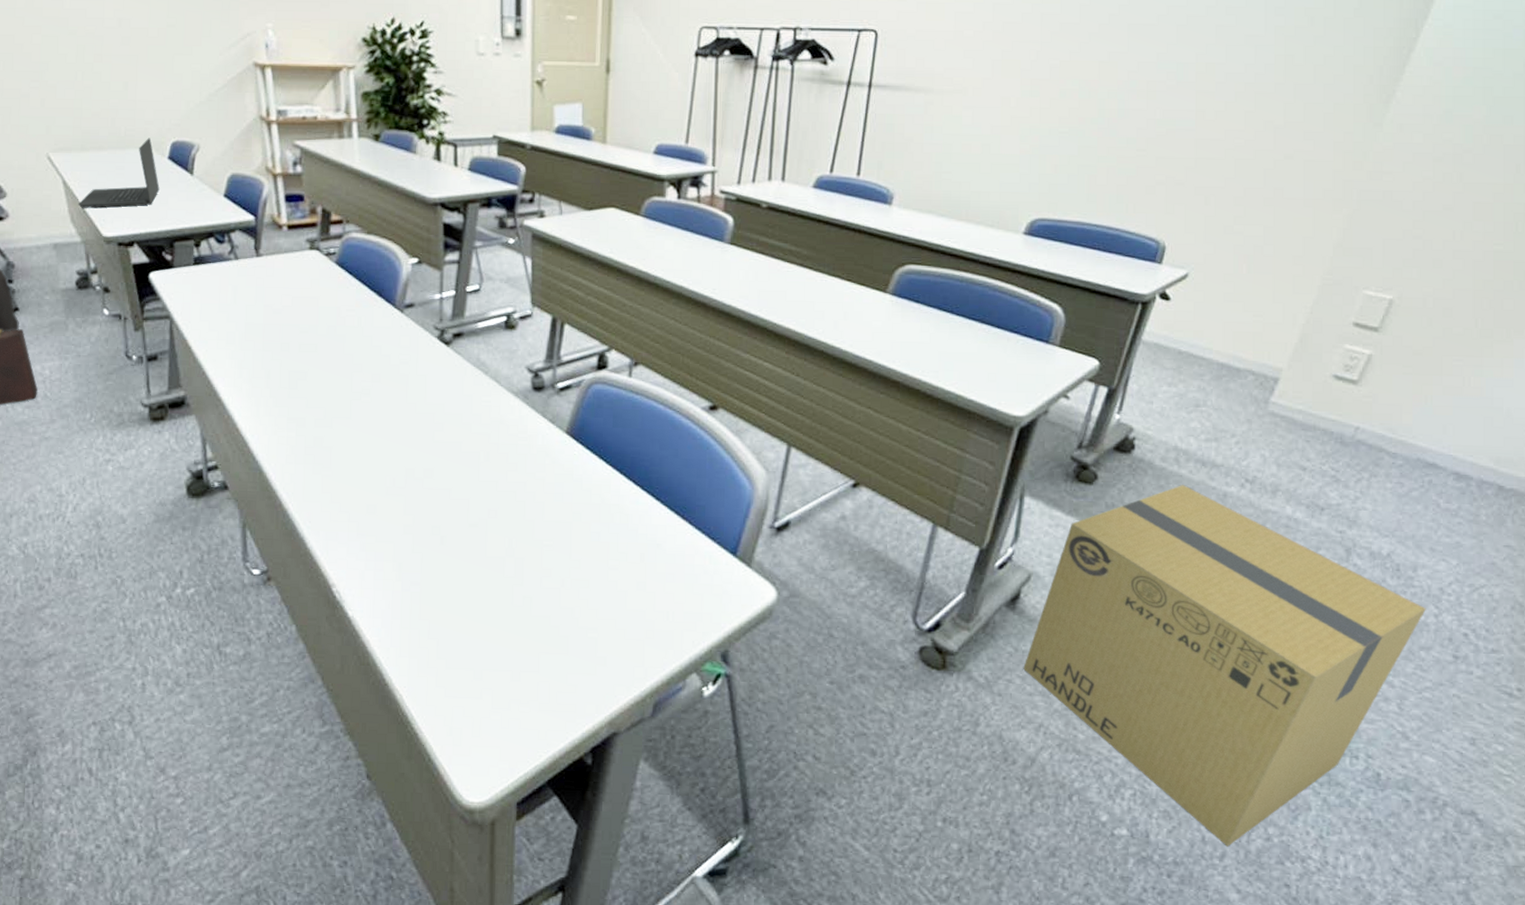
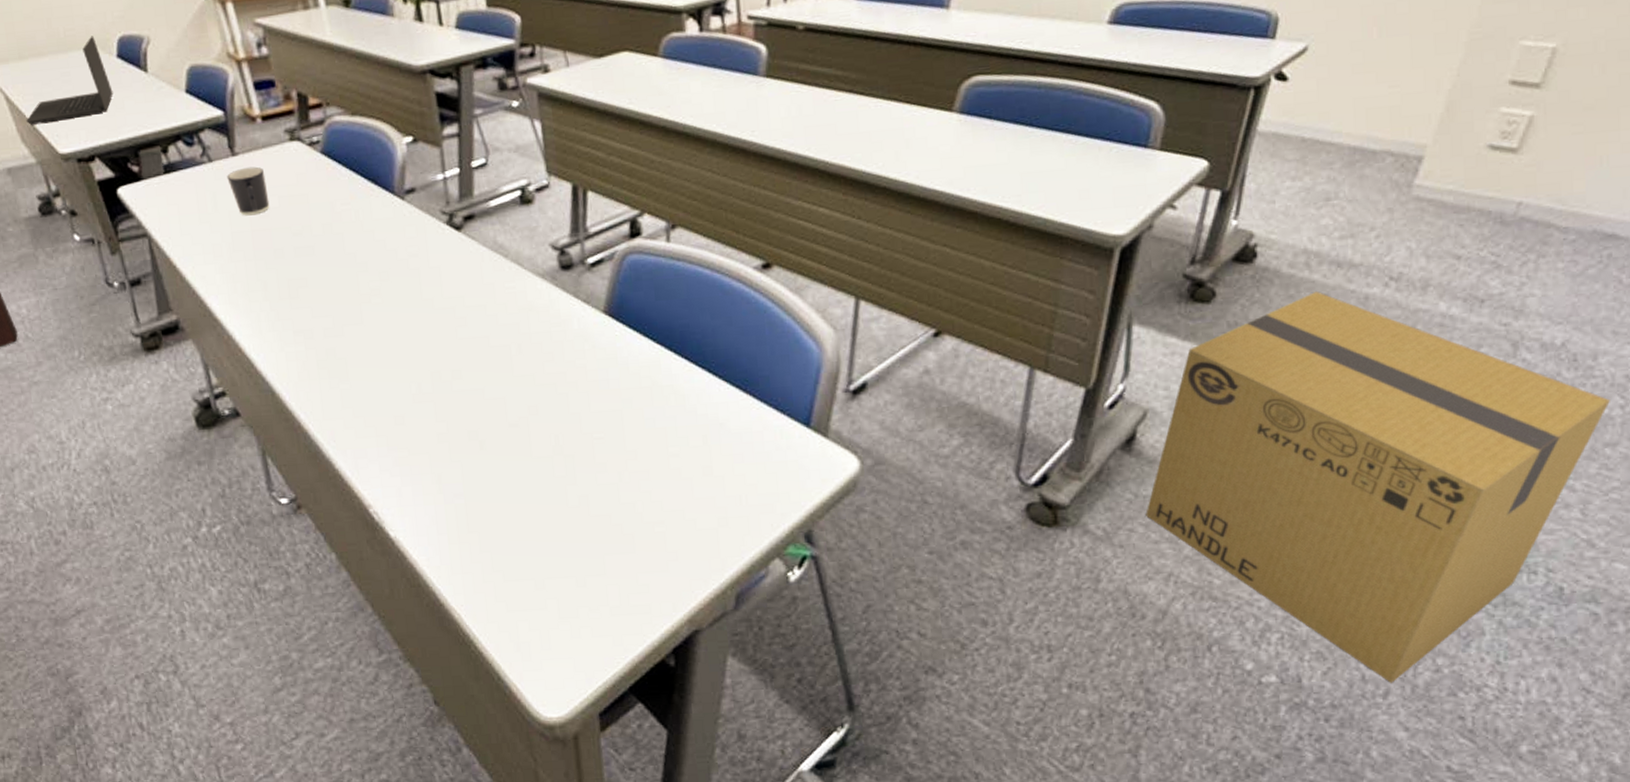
mug: none [249,268,284,311] -> present [227,166,270,216]

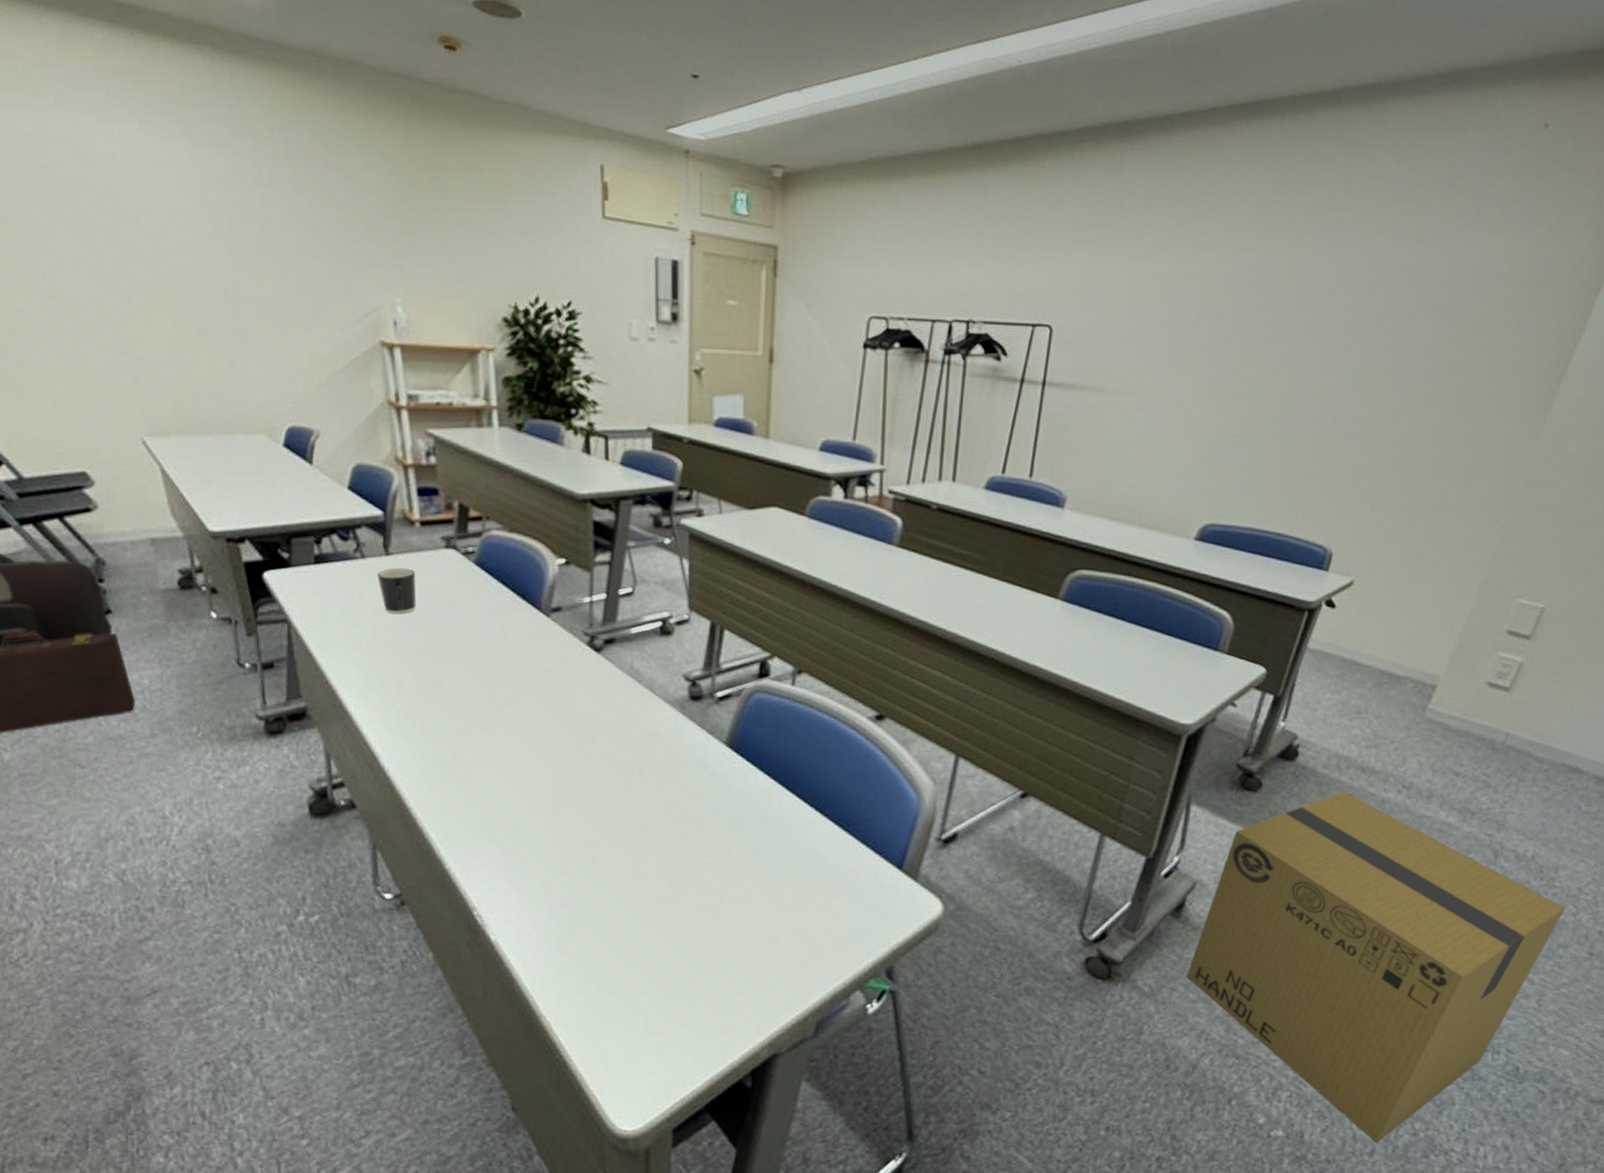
laptop: present [26,36,113,125] -> none [179,422,274,500]

